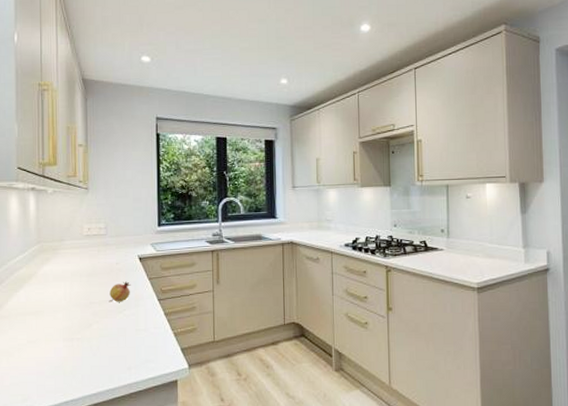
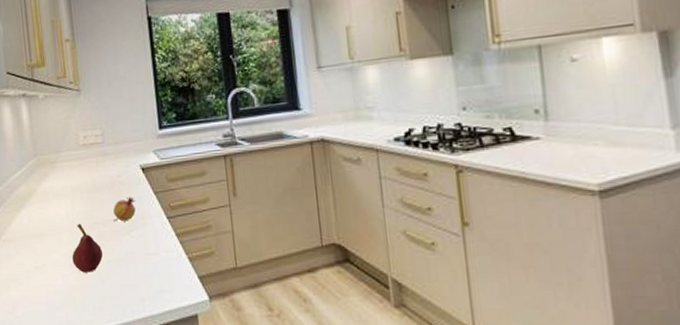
fruit: none [66,303,97,346] -> present [72,223,103,273]

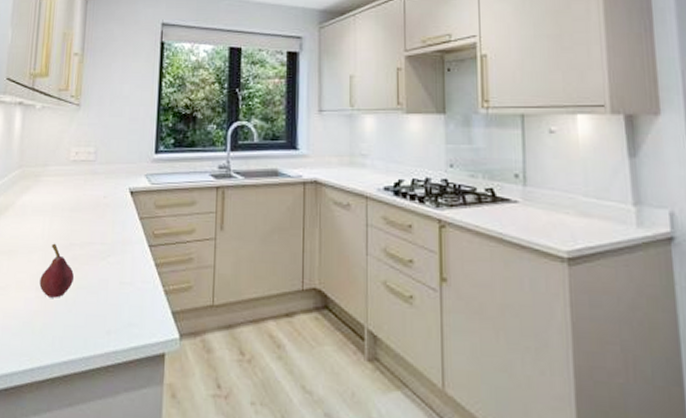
fruit: present [113,196,136,222] -> none [91,220,119,246]

